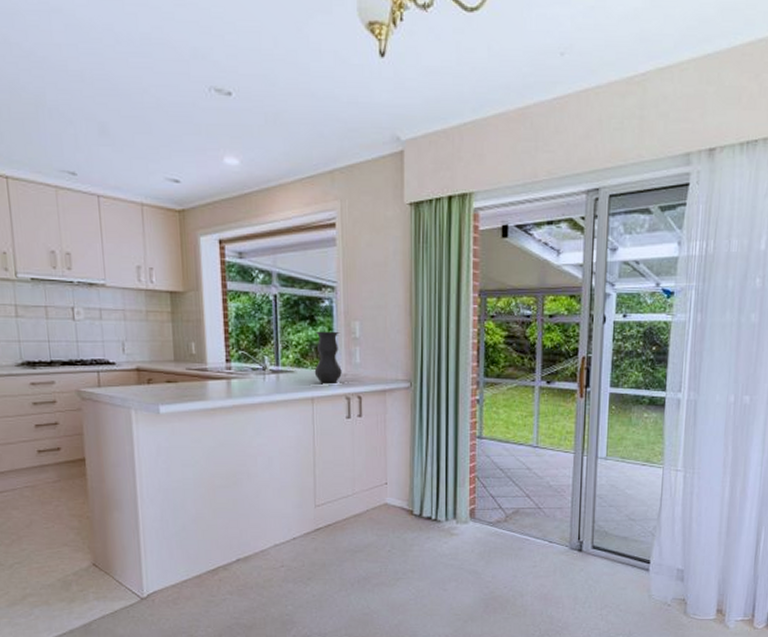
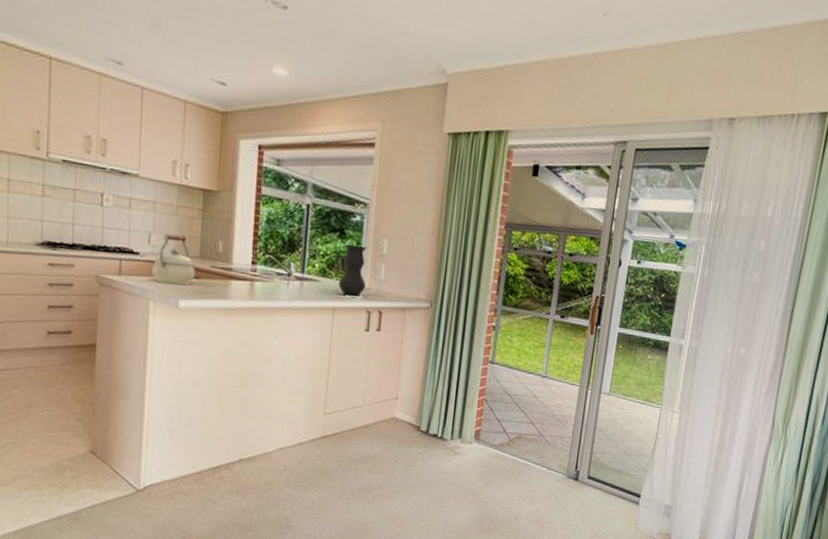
kettle: none [128,341,172,391] -> present [151,234,196,286]

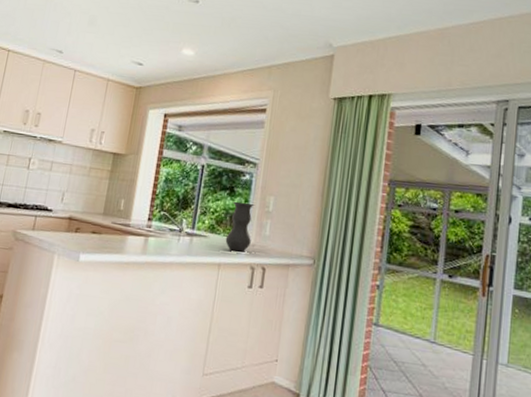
kettle: present [151,234,196,286] -> none [60,193,98,240]

